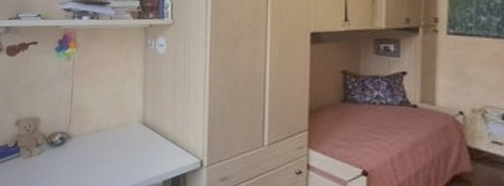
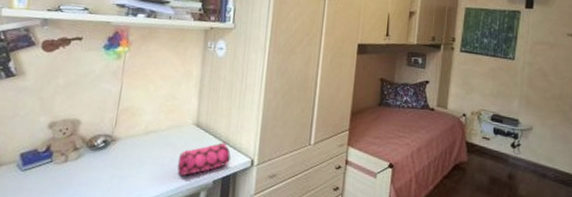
pencil case: none [127,140,179,174] -> present [177,141,231,176]

